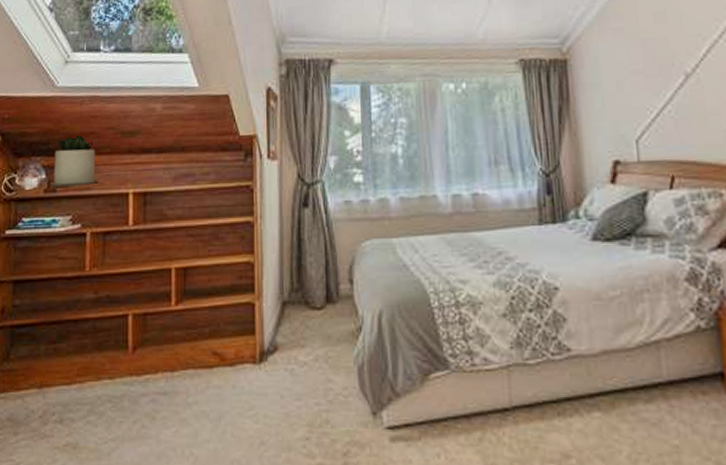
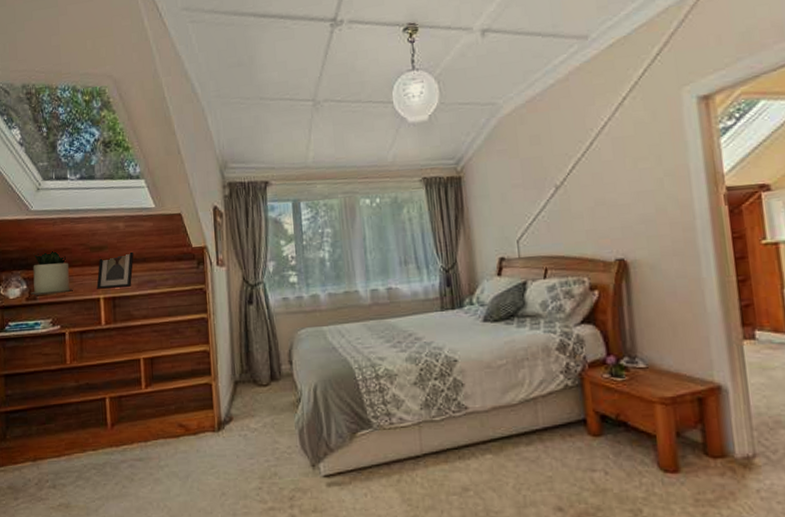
picture frame: none [126,140,171,182] -> present [96,252,134,289]

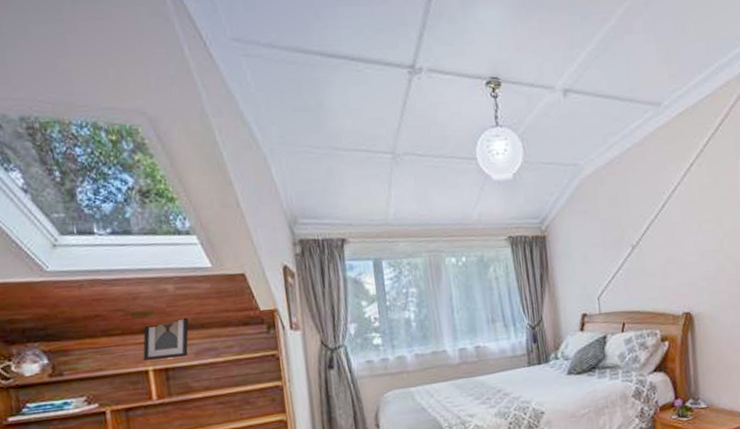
planter: present [30,251,73,296] -> none [53,319,112,371]

